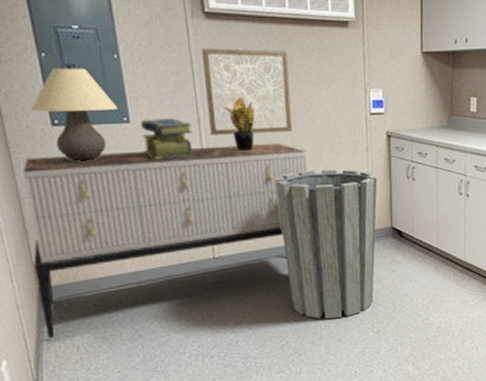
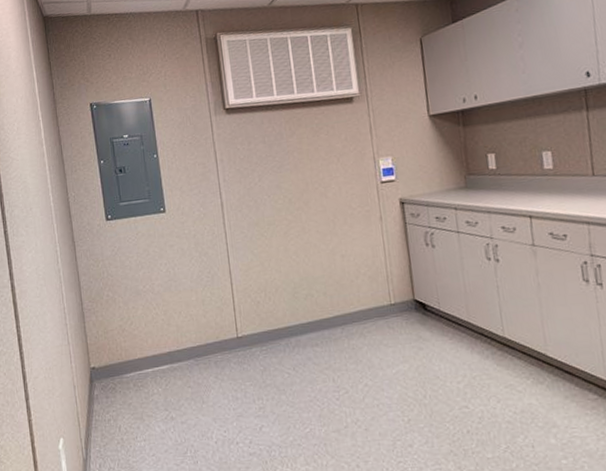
sideboard: present [23,142,307,339] -> none [84,219,322,418]
table lamp: present [30,68,118,162] -> none [91,169,156,251]
stack of books: present [141,118,193,160] -> none [174,205,217,244]
wall art: present [202,48,293,135] -> none [224,132,306,217]
potted plant: present [221,96,256,152] -> none [241,179,272,231]
trash can: present [275,169,377,319] -> none [291,240,401,404]

